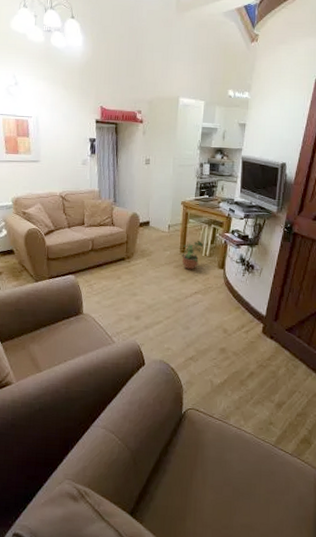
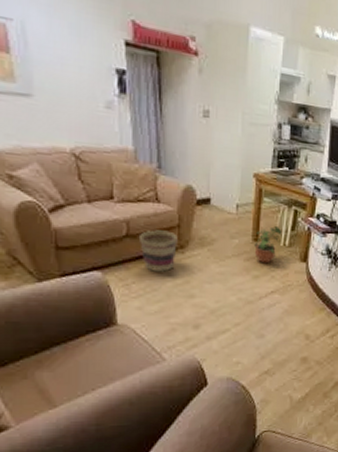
basket: none [99,245,126,276] -> present [138,230,178,272]

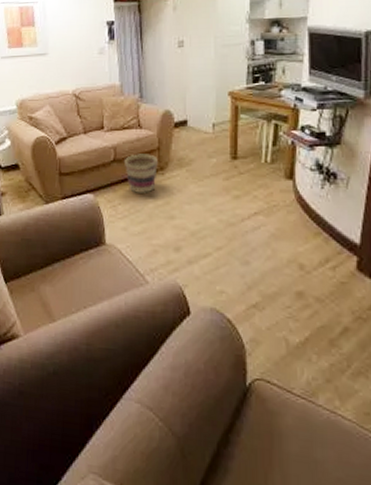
potted plant: present [254,226,282,264] -> none [233,143,263,182]

